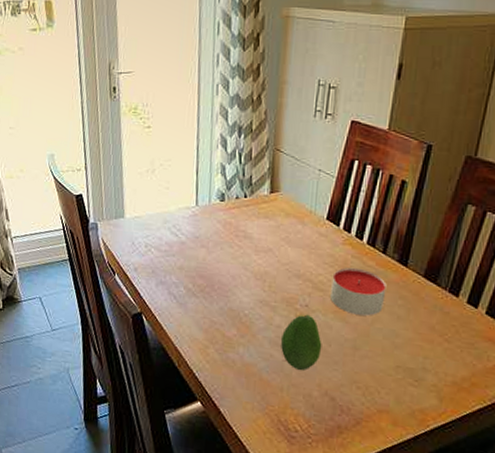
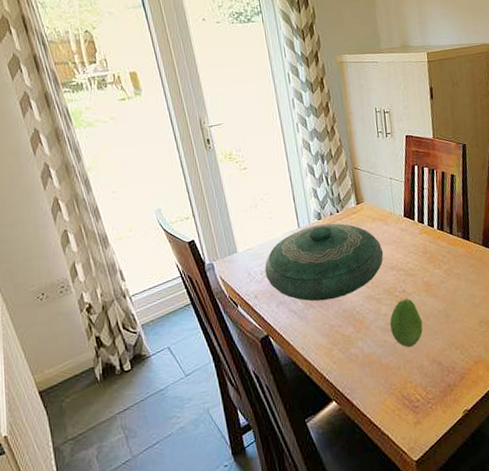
decorative bowl: none [150,206,291,294] -> present [264,223,384,302]
candle: present [330,267,387,316] -> none [418,250,460,289]

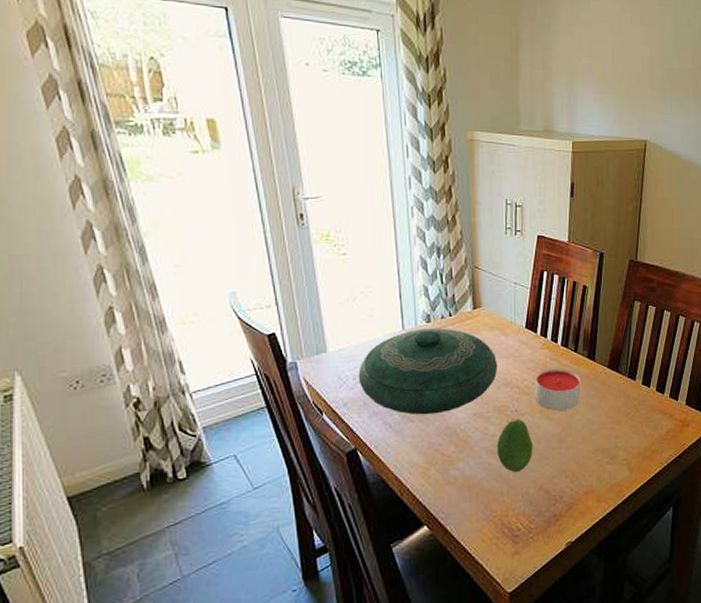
candle: none [418,250,460,289] -> present [535,368,581,411]

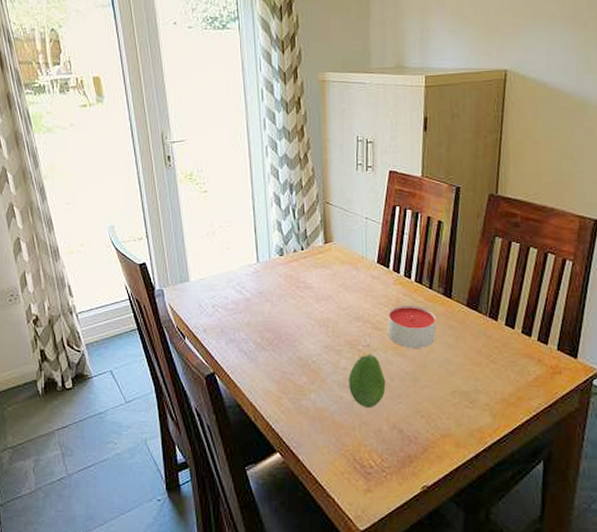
decorative bowl: present [358,328,498,415] -> none [216,261,350,345]

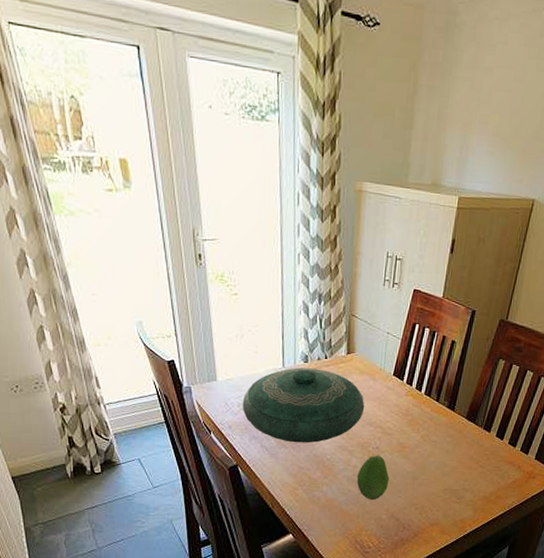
decorative bowl: none [216,261,350,345] -> present [242,367,365,443]
candle: present [388,304,436,348] -> none [396,414,439,452]

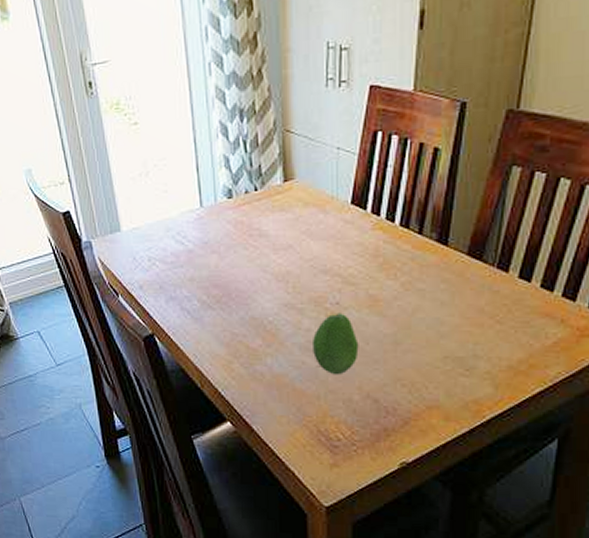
decorative bowl: present [242,367,365,443] -> none [153,204,315,302]

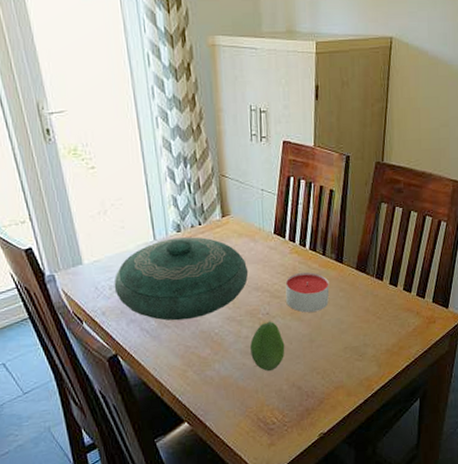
decorative bowl: none [153,204,315,302] -> present [114,237,249,321]
candle: none [363,254,426,306] -> present [285,271,330,313]

